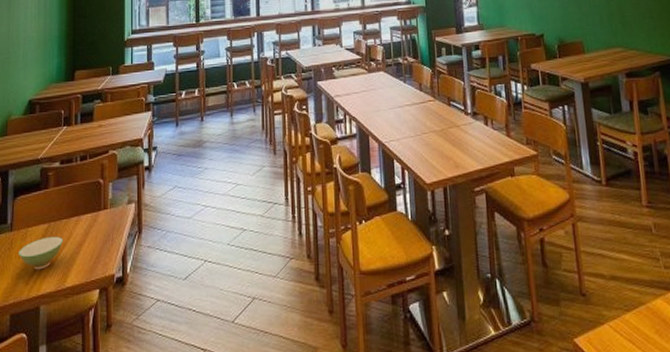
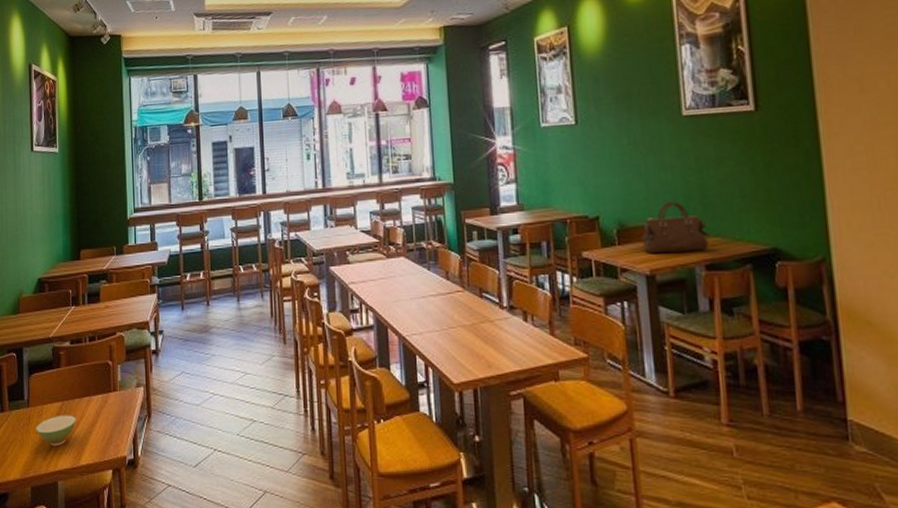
shoulder bag: none [576,22,629,65] -> present [640,202,710,254]

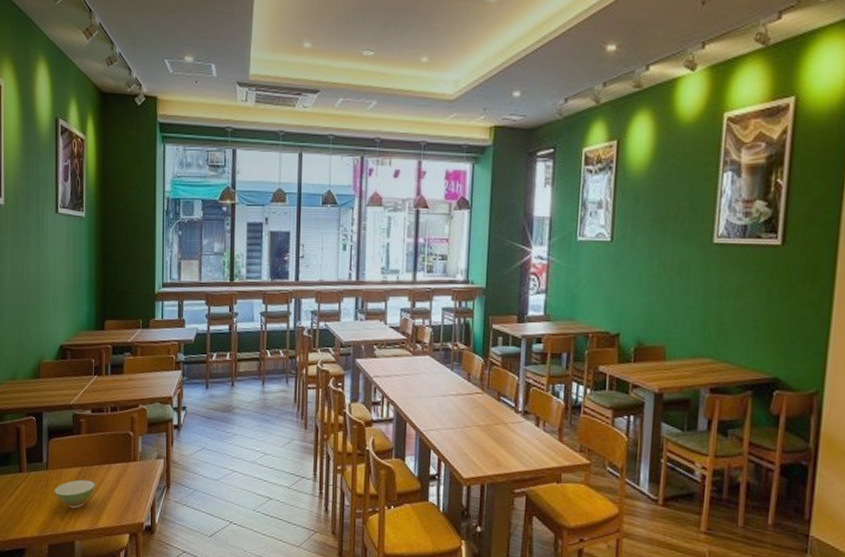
shoulder bag: present [640,202,710,254] -> none [655,326,719,375]

